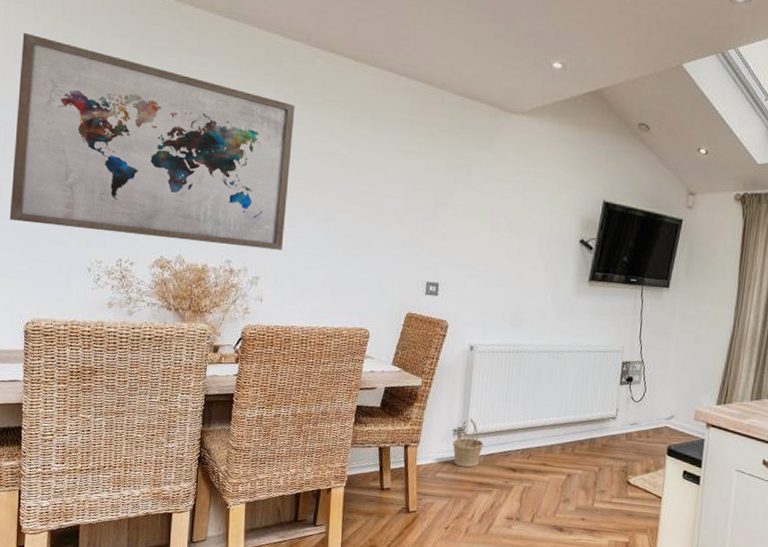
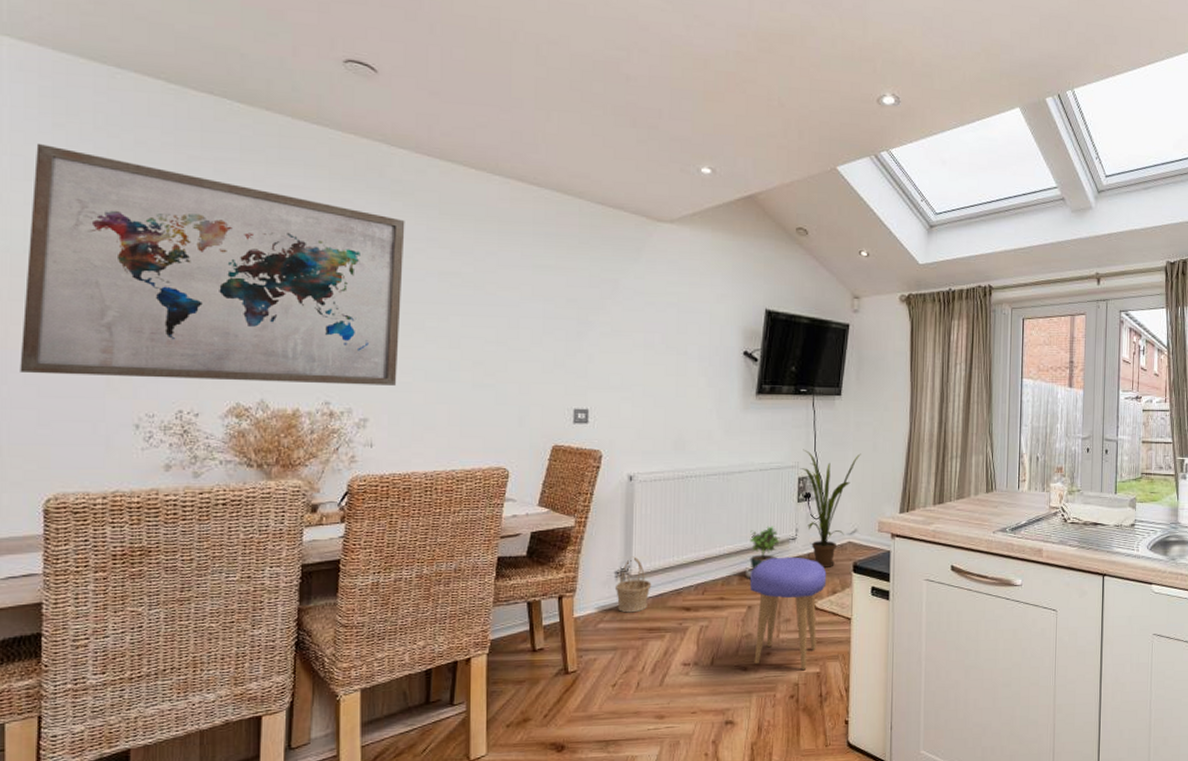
potted plant: none [566,404,601,450] -> present [744,526,780,579]
stool: none [569,433,642,538] -> present [749,556,827,670]
house plant: none [624,335,684,448] -> present [800,449,861,568]

